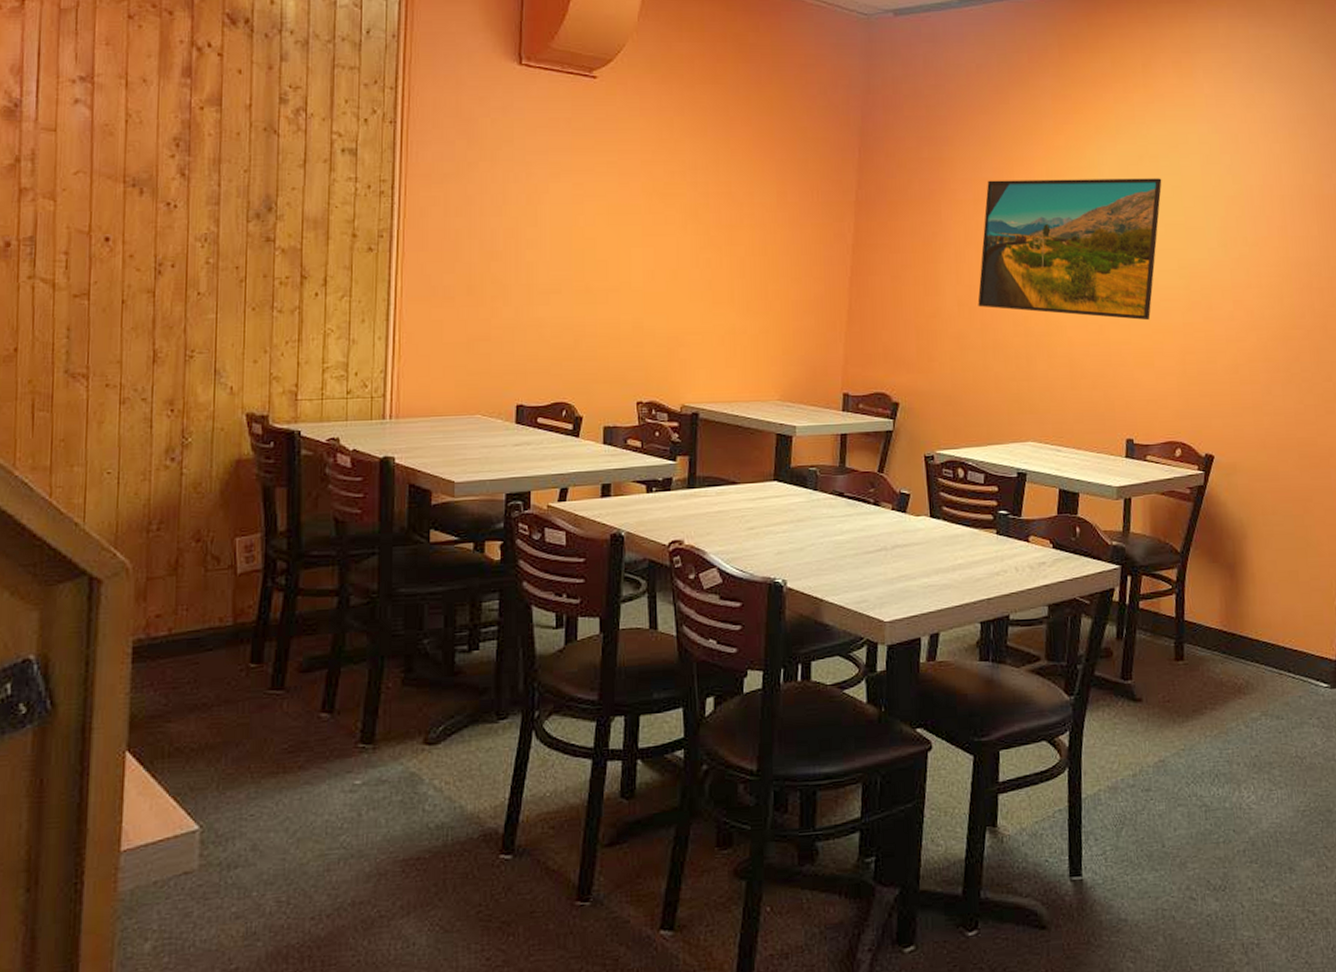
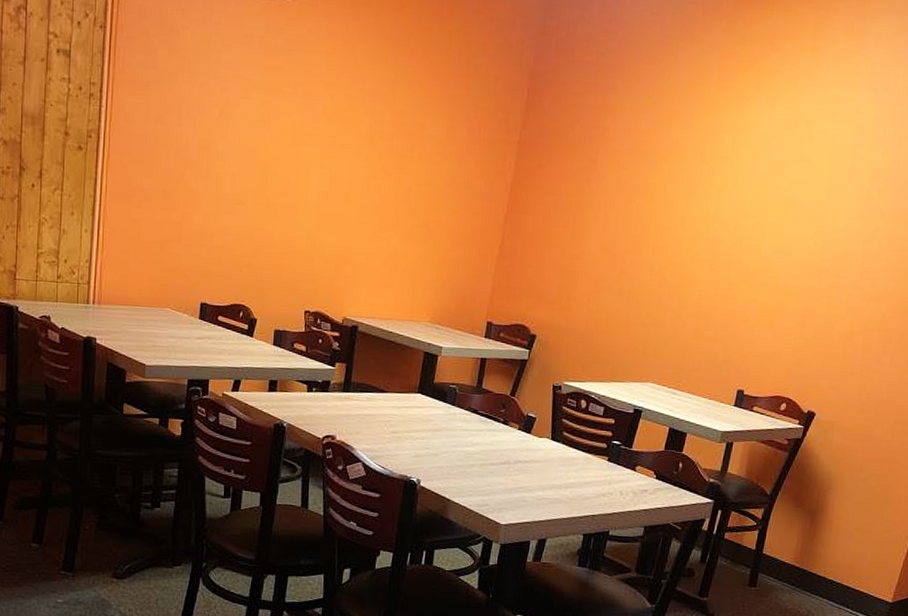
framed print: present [977,178,1162,321] -> none [620,132,814,282]

